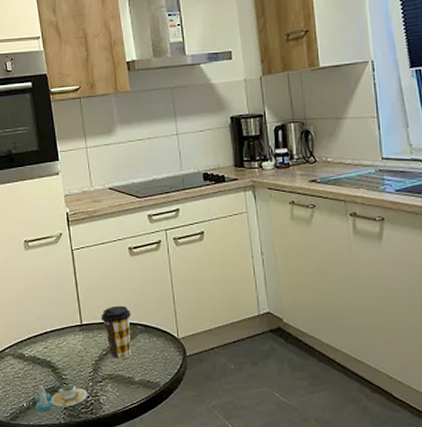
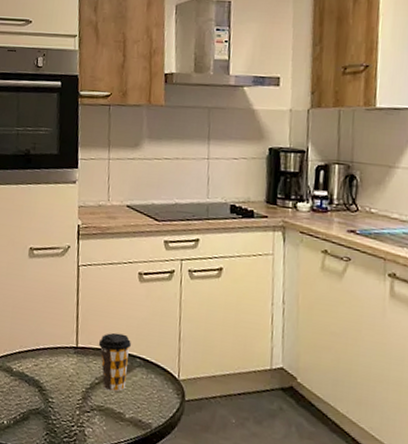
salt and pepper shaker set: present [34,385,88,412] -> none [16,404,74,434]

